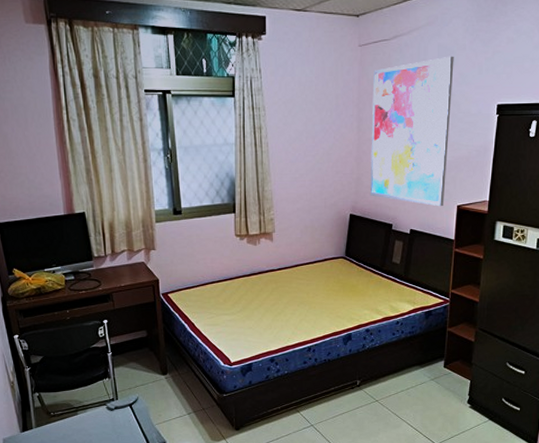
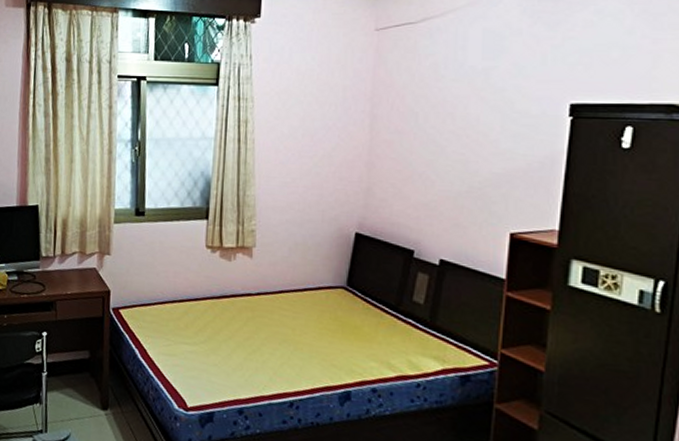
wall art: present [369,56,454,207] -> none [383,42,506,233]

